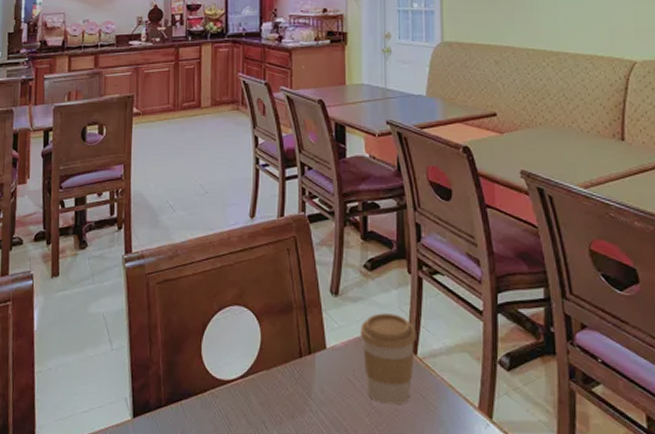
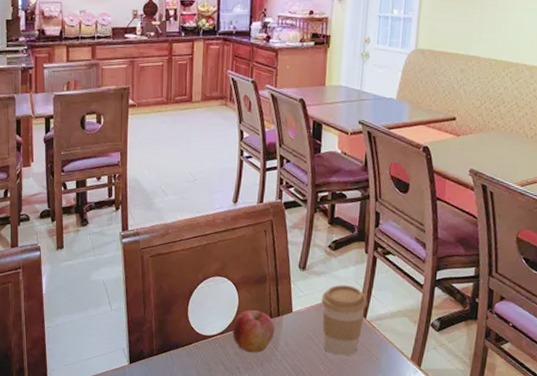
apple: none [255,347,307,402] -> present [232,310,275,353]

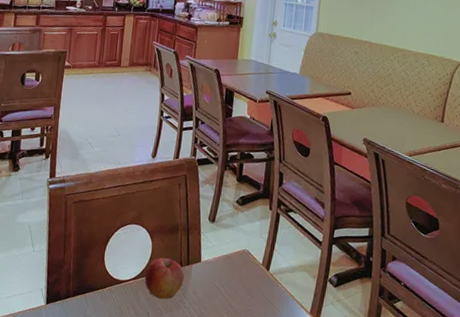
coffee cup: present [321,285,368,356] -> none [228,238,271,307]

